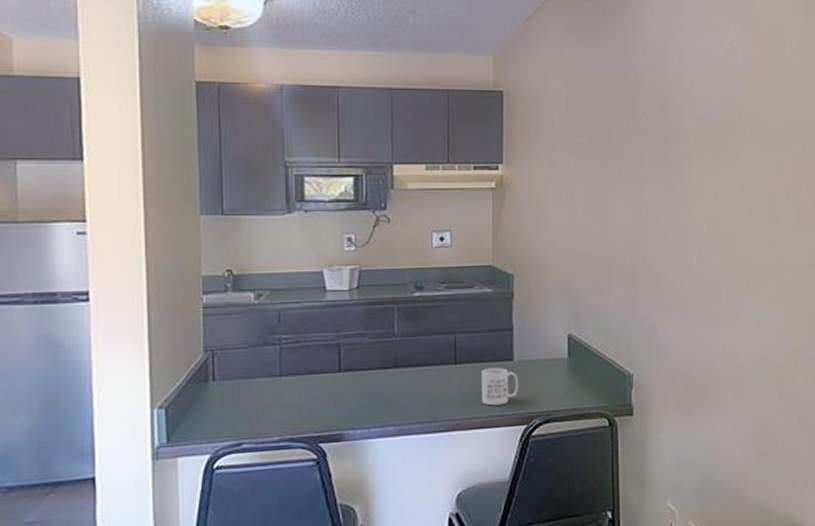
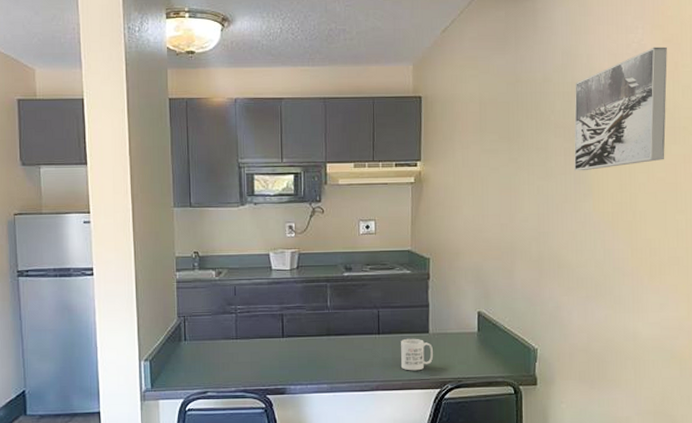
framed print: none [667,49,759,178] -> present [574,46,667,171]

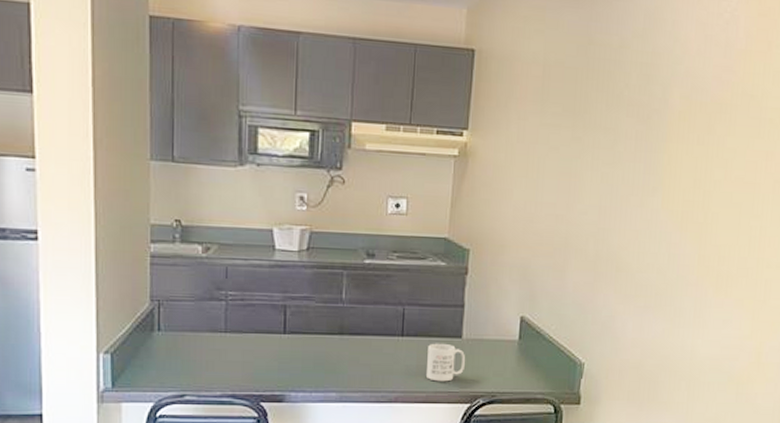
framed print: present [574,46,667,171] -> none [645,20,762,160]

